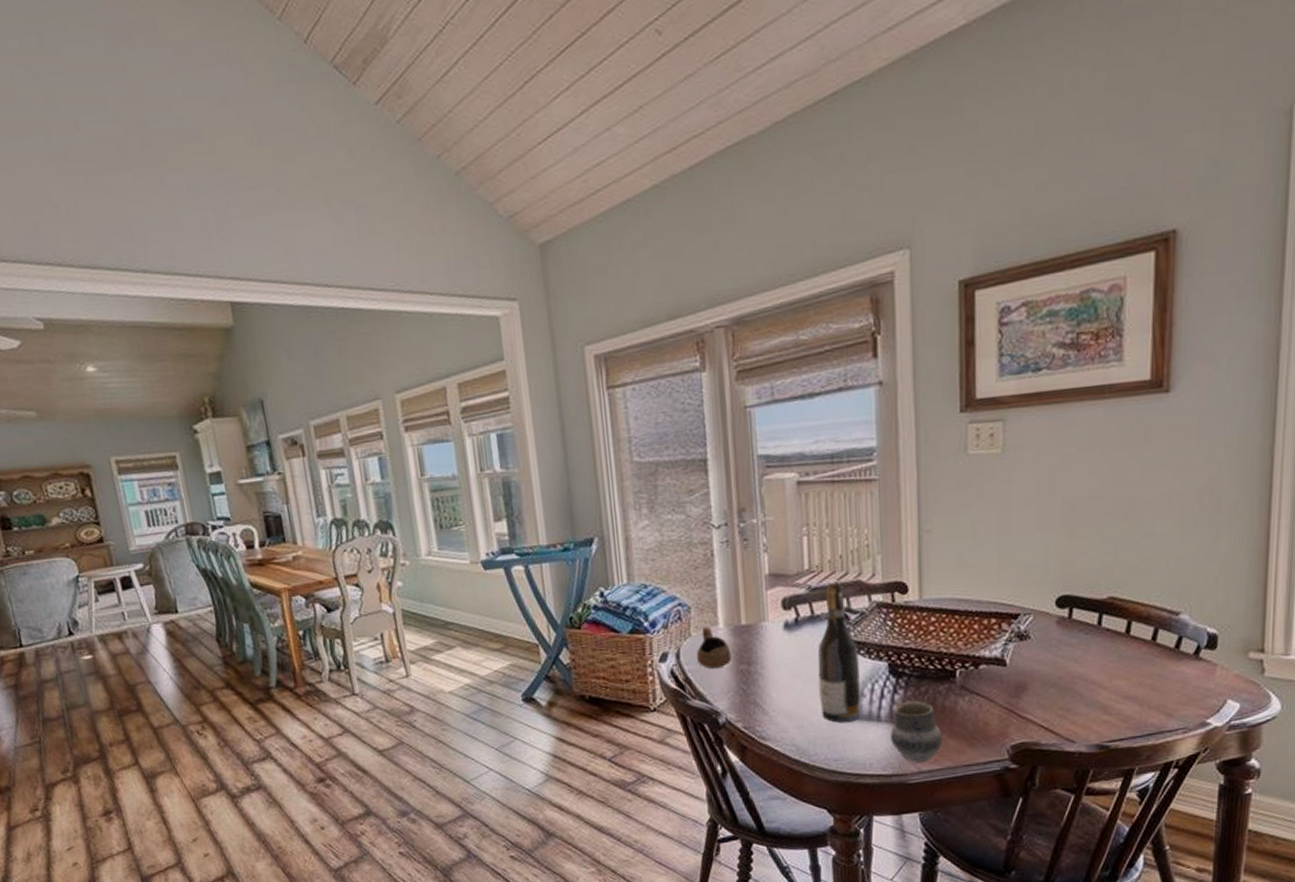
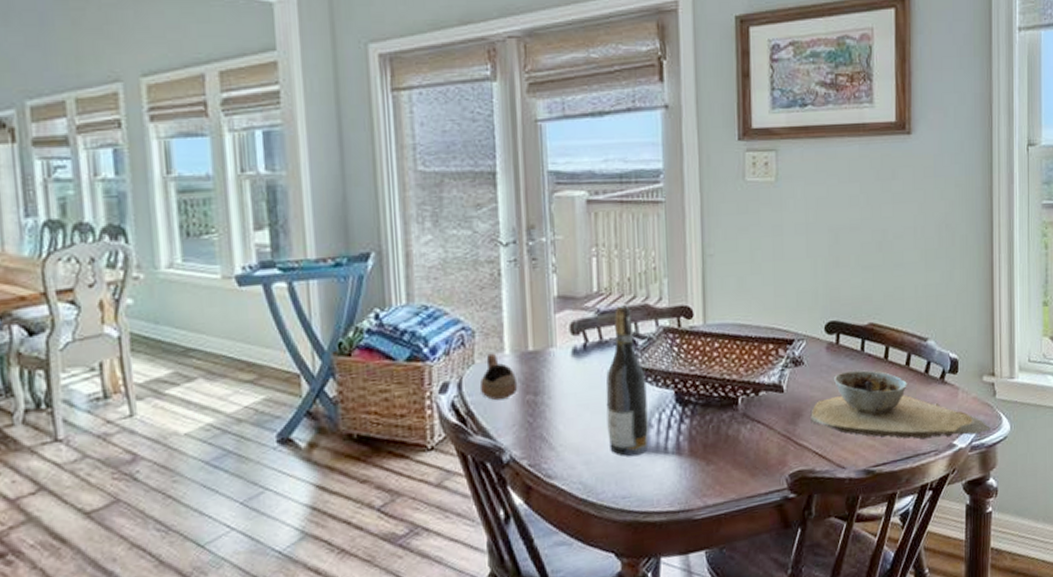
cup: present [891,700,943,763] -> none [678,430,727,497]
bowl: none [1036,644,1257,716] -> present [810,370,992,439]

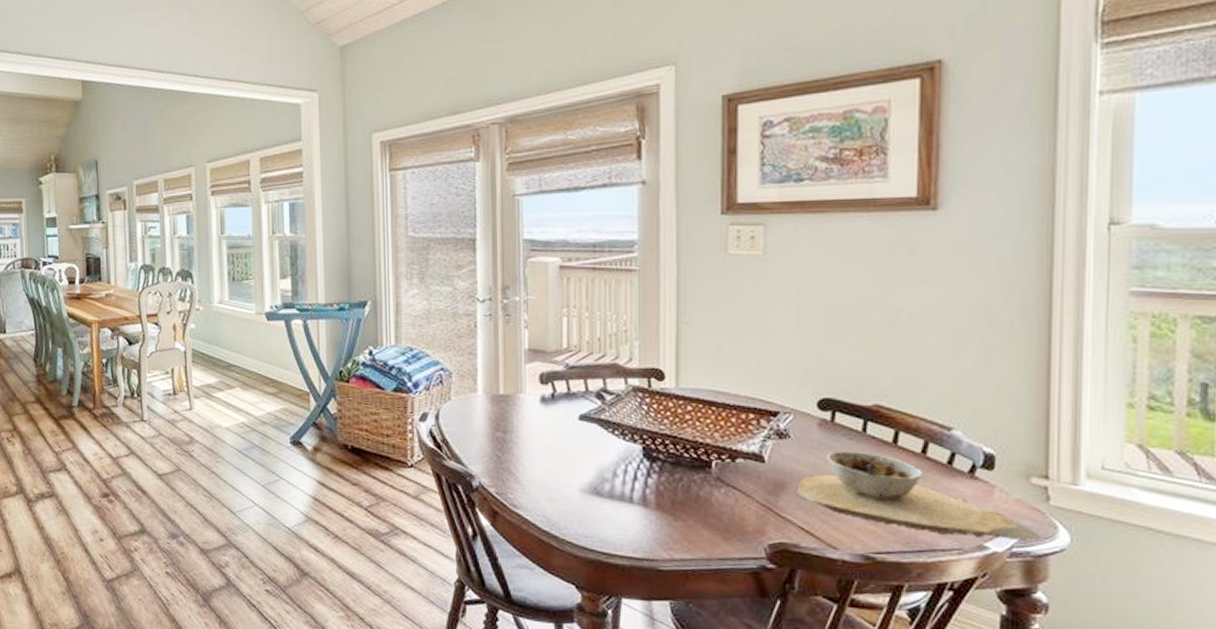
cup: present [479,353,518,400] -> none [454,392,489,432]
wine bottle: present [605,304,649,457] -> none [572,361,615,501]

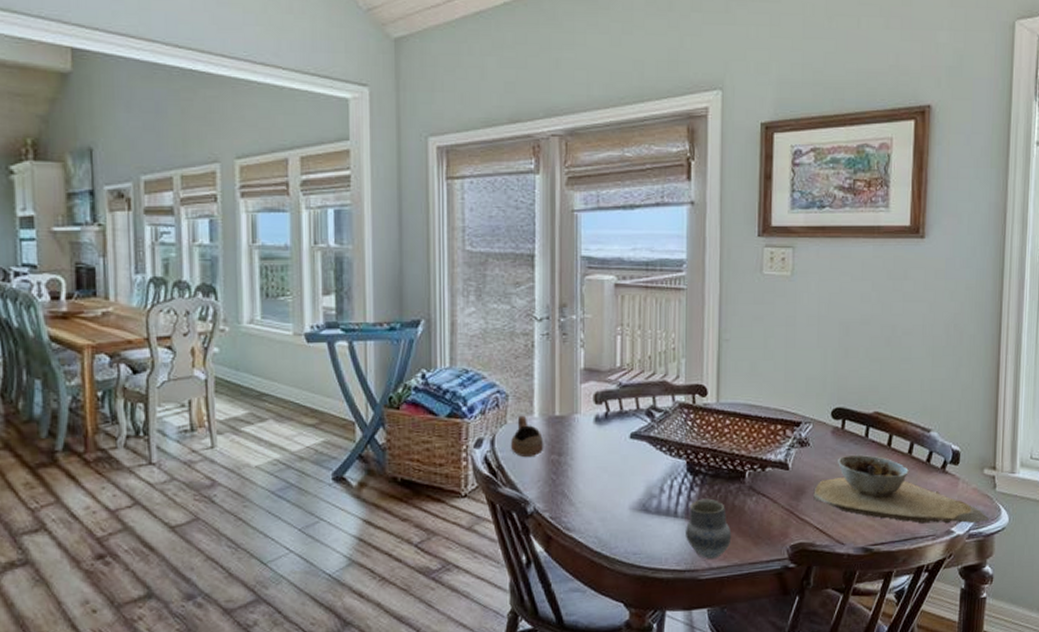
cup: none [454,392,489,432] -> present [510,415,544,457]
cup: none [643,486,697,551] -> present [686,498,732,559]

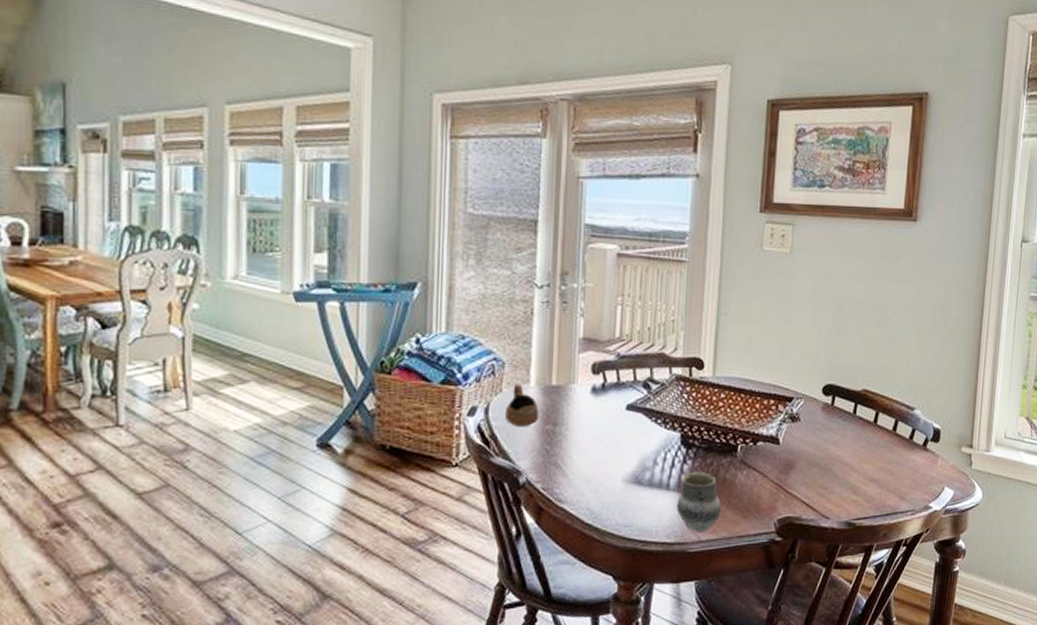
bowl: present [813,454,990,524] -> none [802,430,965,500]

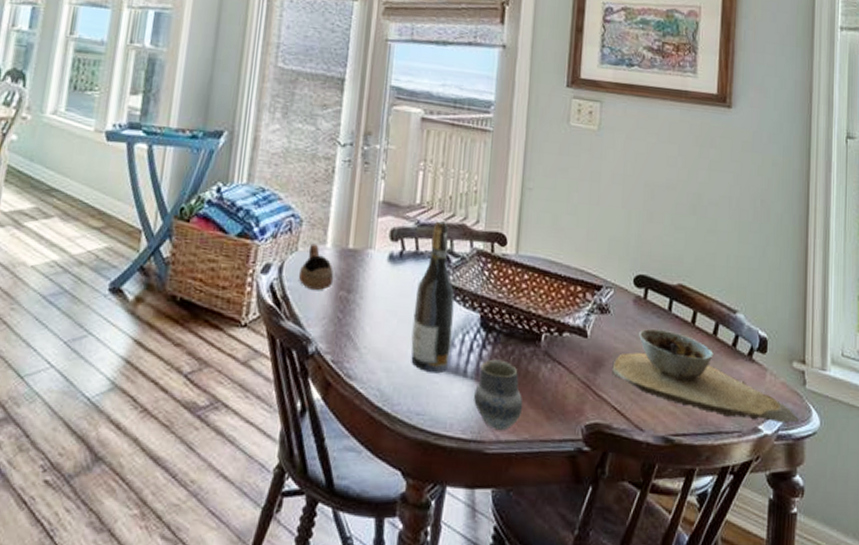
wine bottle: none [616,351,656,490] -> present [411,220,455,374]
bowl: none [802,430,965,500] -> present [612,328,800,424]

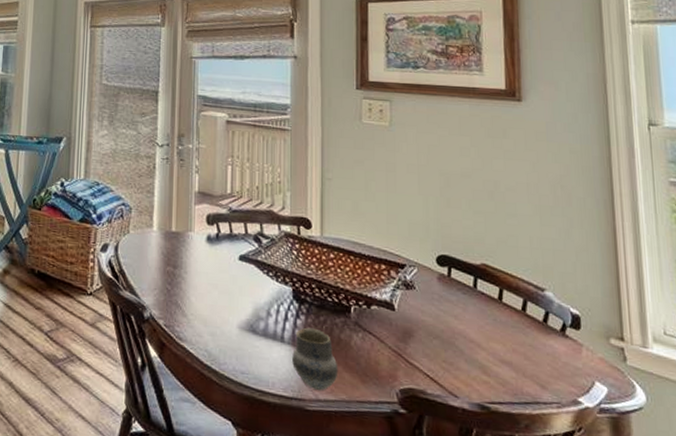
cup: present [298,243,334,290] -> none [131,227,161,266]
wine bottle: present [411,220,455,374] -> none [232,207,269,339]
bowl: present [612,328,800,424] -> none [422,303,624,397]

